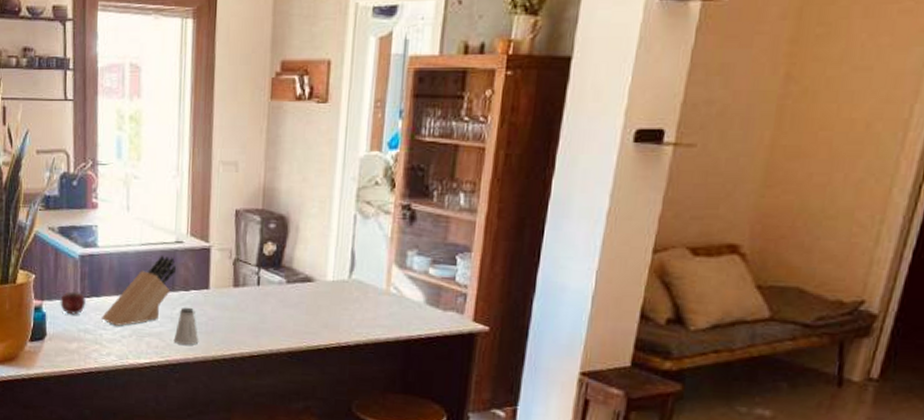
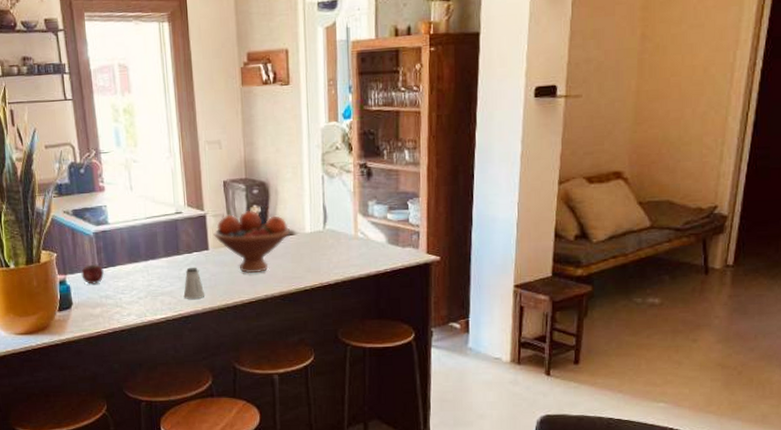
knife block: present [102,255,176,326] -> none [119,225,178,290]
fruit bowl: none [217,246,308,322] -> present [213,210,290,274]

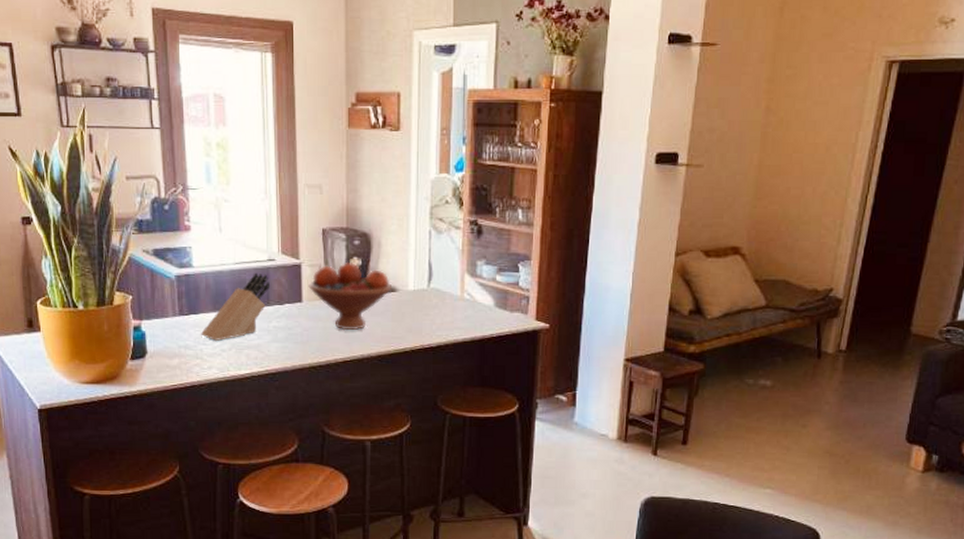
apple: present [81,262,105,284] -> none [159,308,186,332]
knife block: none [119,225,178,290] -> present [201,272,270,341]
saltshaker: present [183,267,205,299] -> none [272,320,296,355]

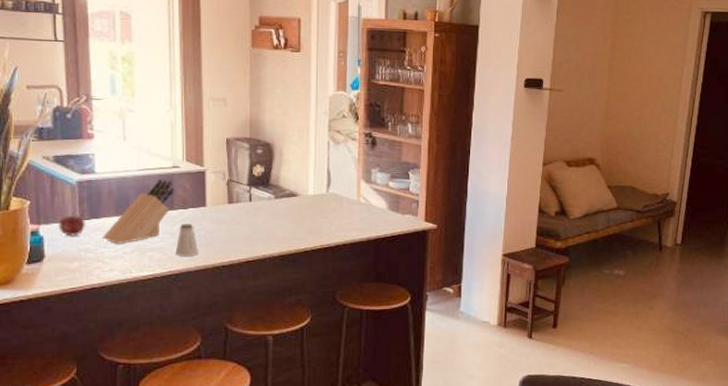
apple: none [159,308,186,332] -> present [58,212,87,236]
saltshaker: none [272,320,296,355] -> present [175,223,199,256]
fruit bowl: present [308,261,391,331] -> none [212,169,293,233]

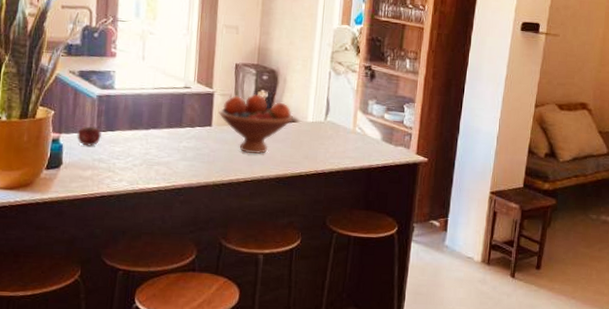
knife block: present [103,178,174,244] -> none [115,97,184,156]
saltshaker: present [175,223,199,256] -> none [179,141,202,172]
fruit bowl: none [212,169,293,233] -> present [218,93,293,154]

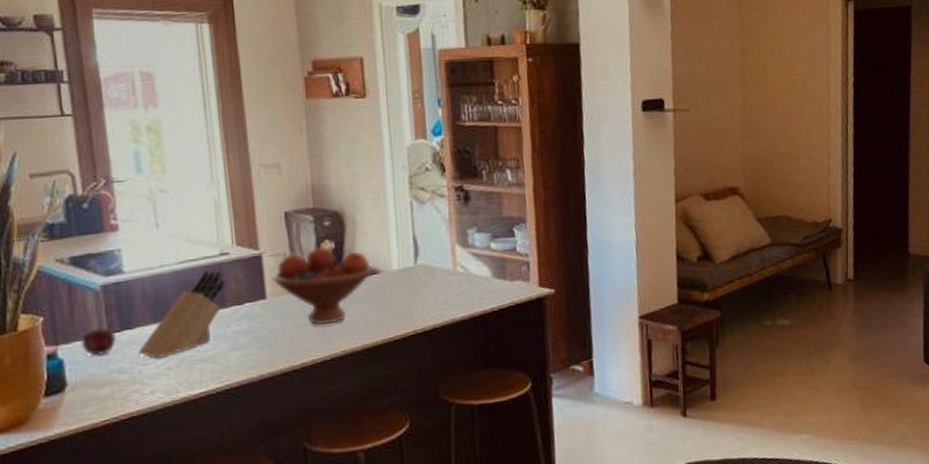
knife block: none [115,97,184,156] -> present [139,270,224,358]

